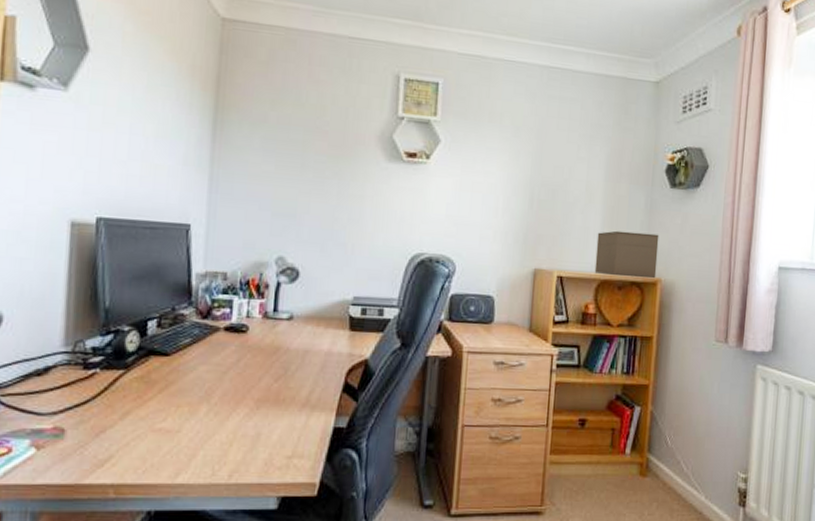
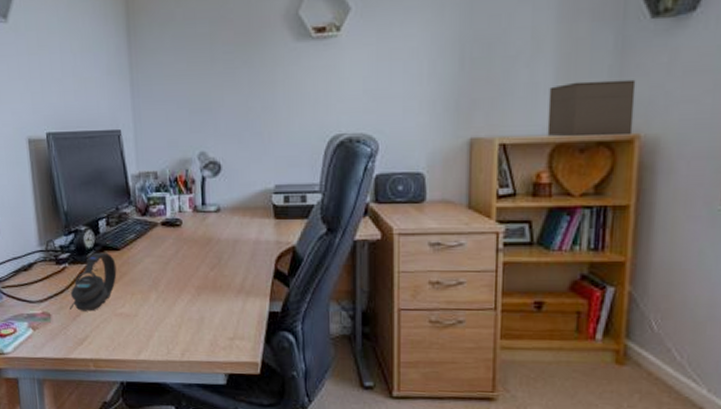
headphones: none [91,357,163,427] -> present [69,252,117,312]

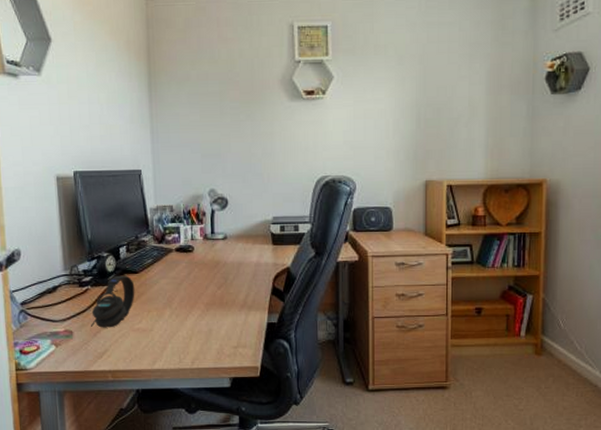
decorative box: present [547,79,636,137] -> none [481,138,543,181]

